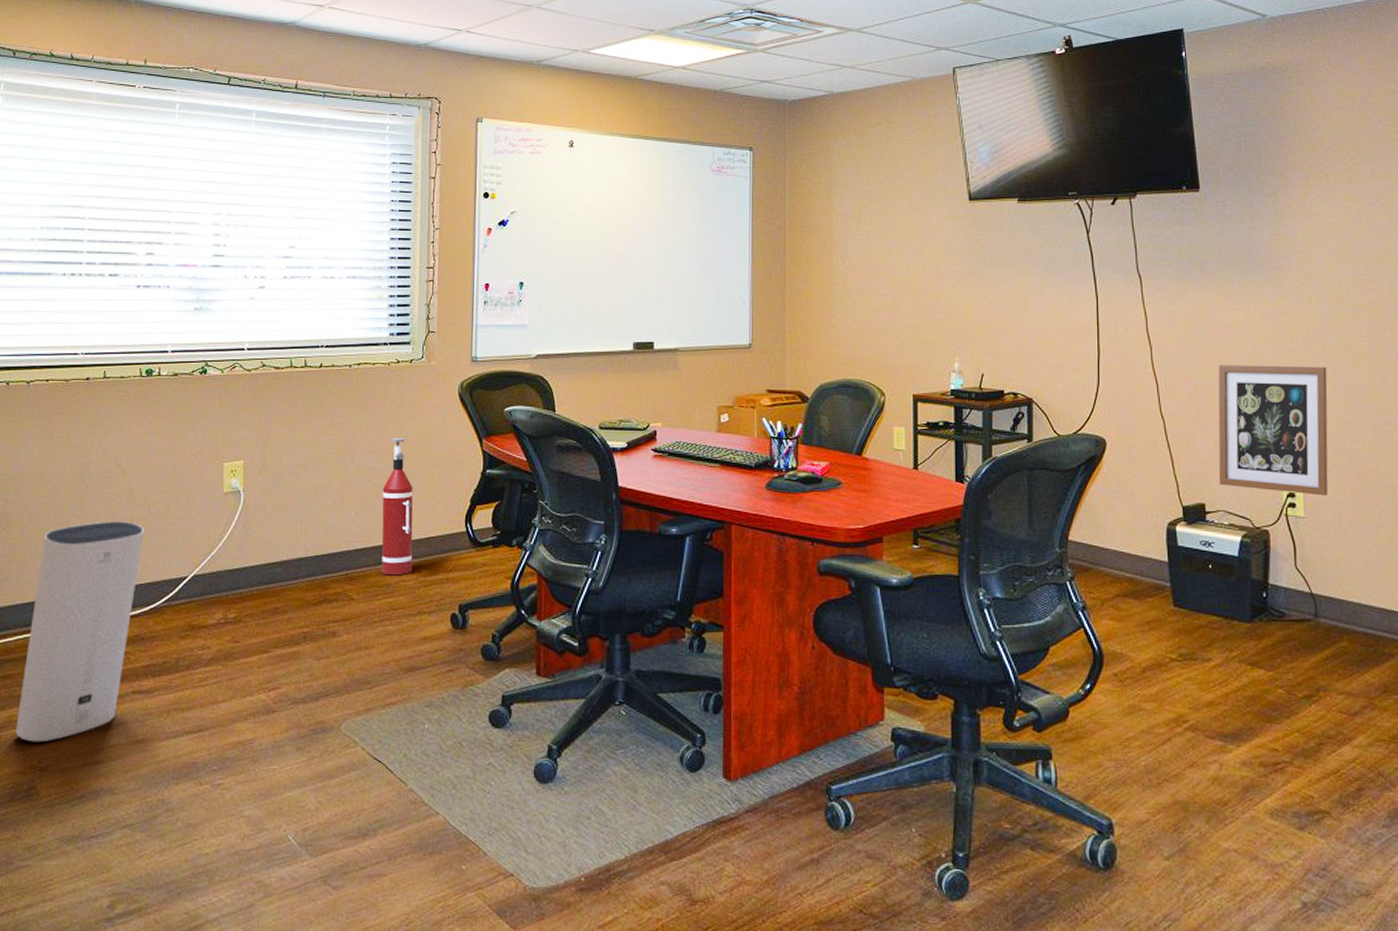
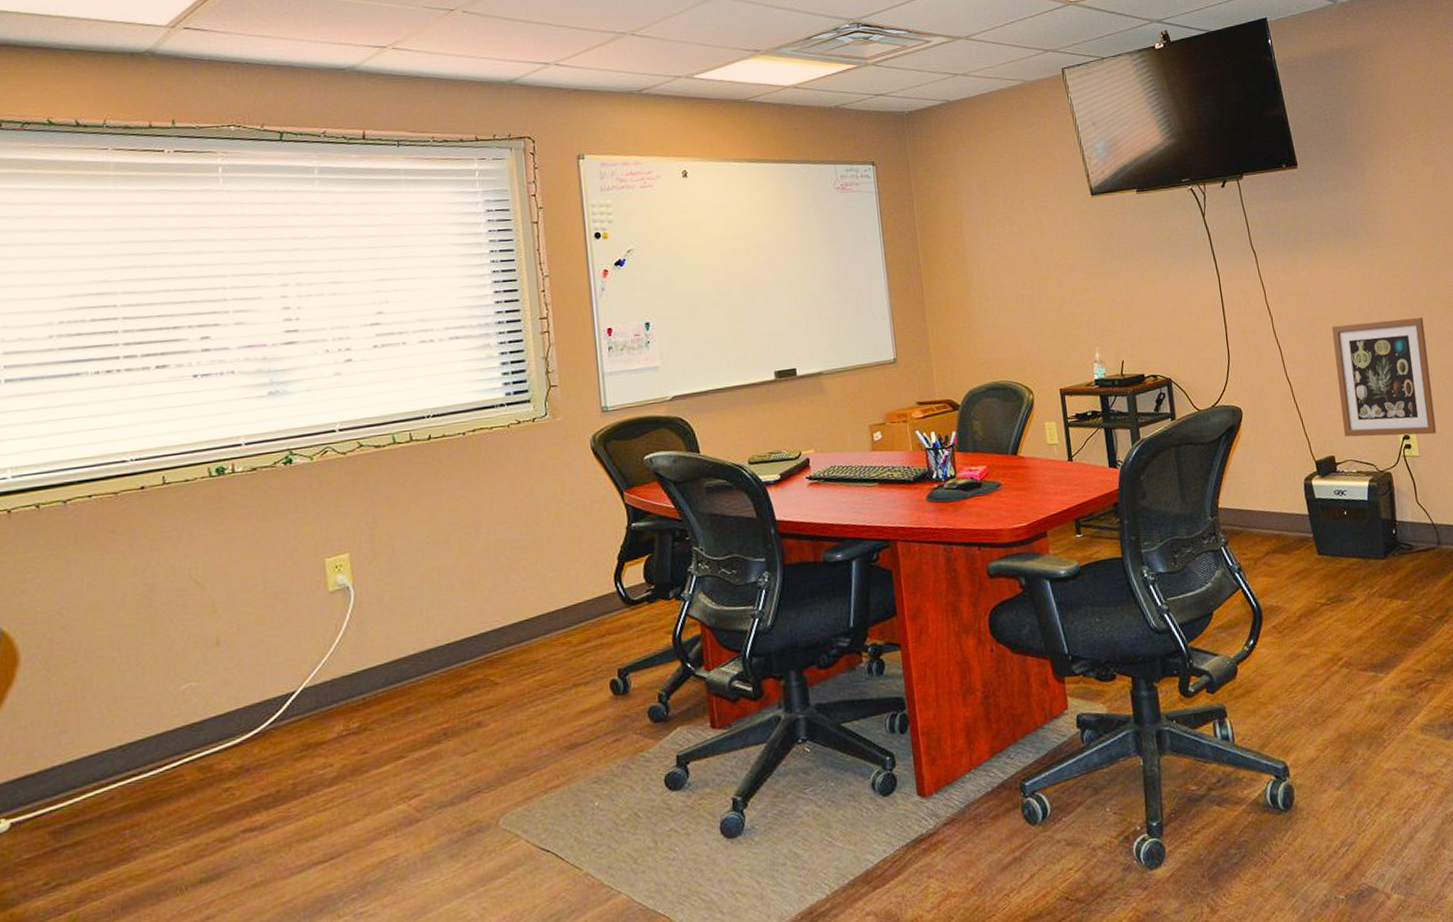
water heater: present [15,521,144,742] -> none [96,641,236,912]
fire extinguisher: present [381,438,413,576] -> none [516,503,562,652]

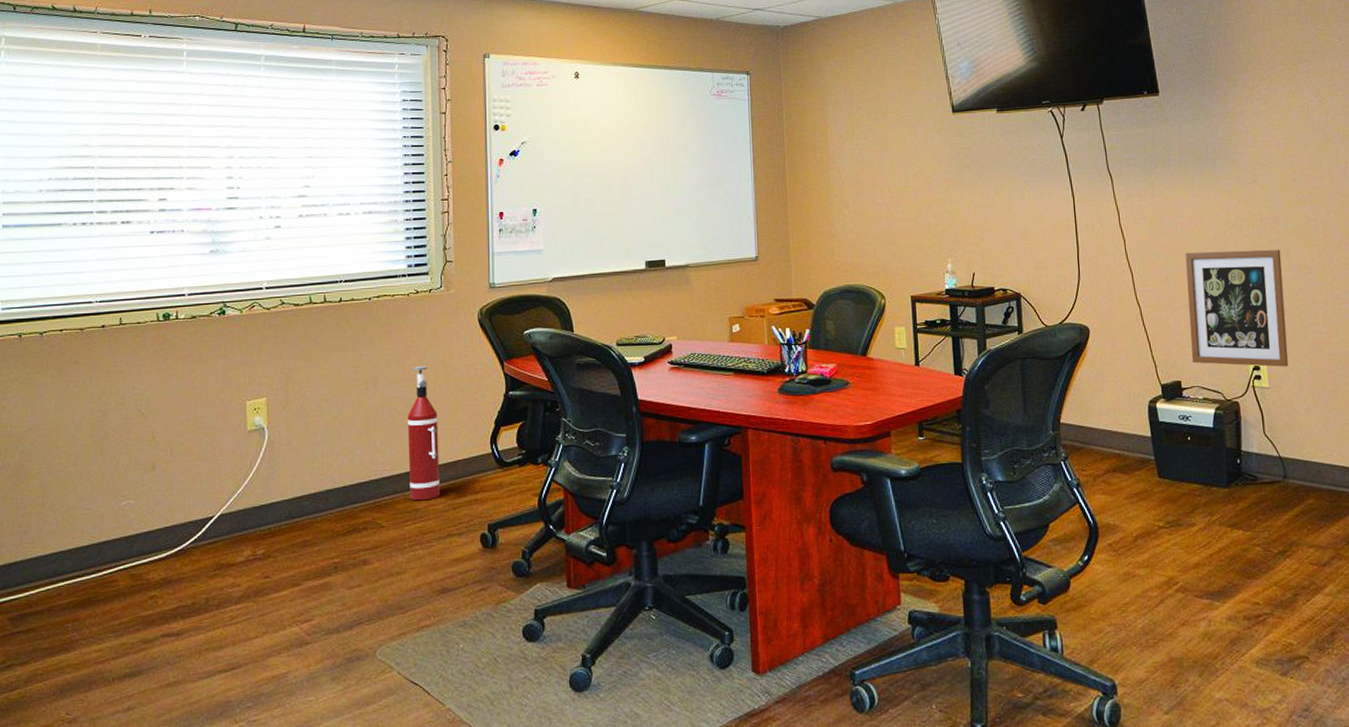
fire extinguisher: none [516,503,562,652] -> present [407,366,441,501]

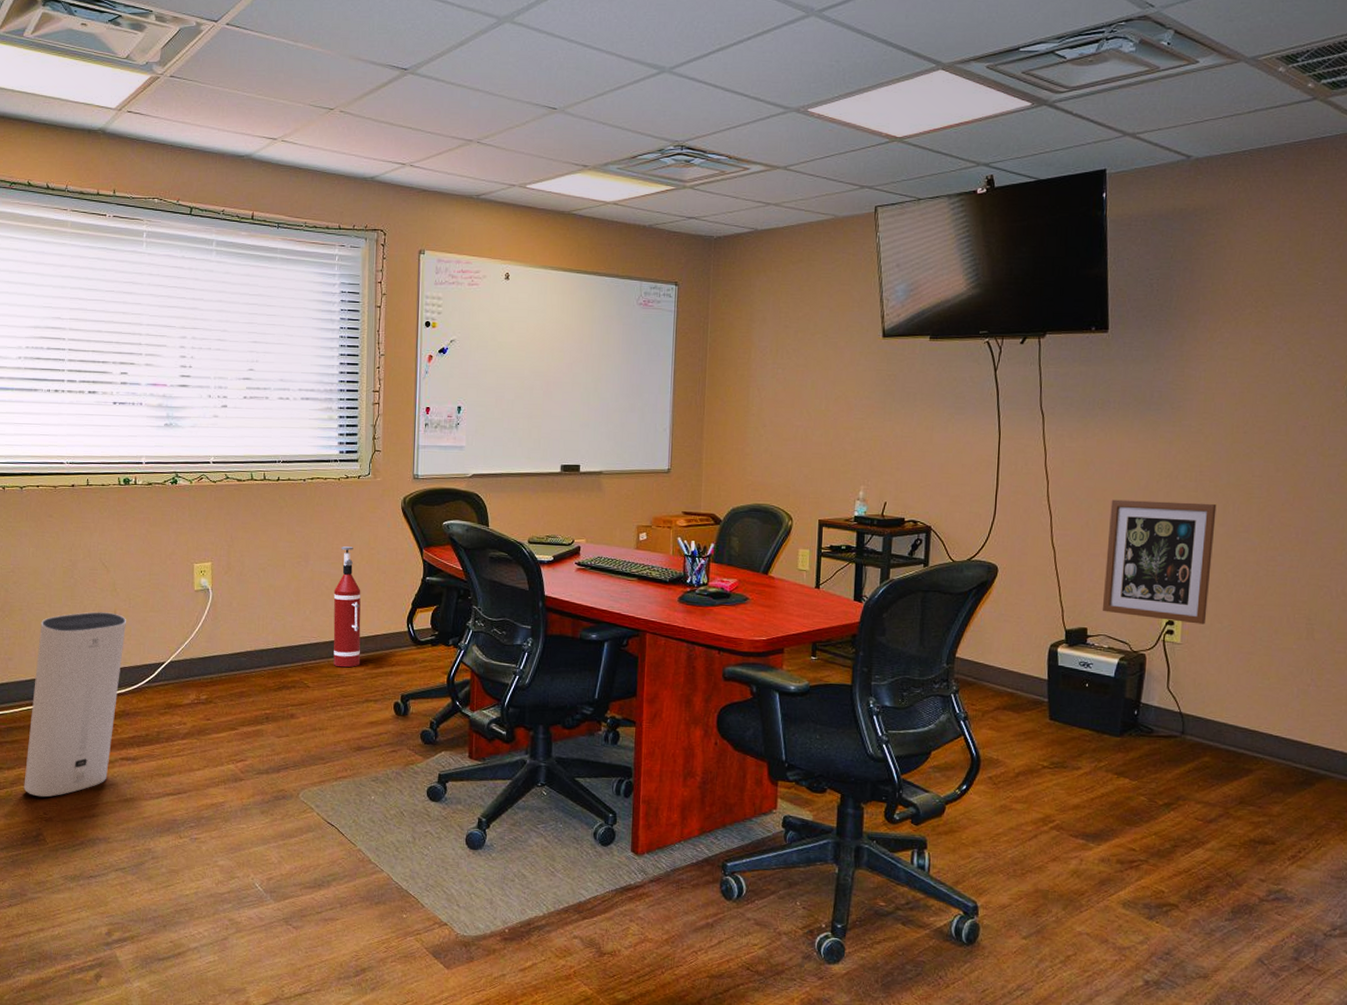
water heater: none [41,465,167,694] -> present [24,611,126,797]

